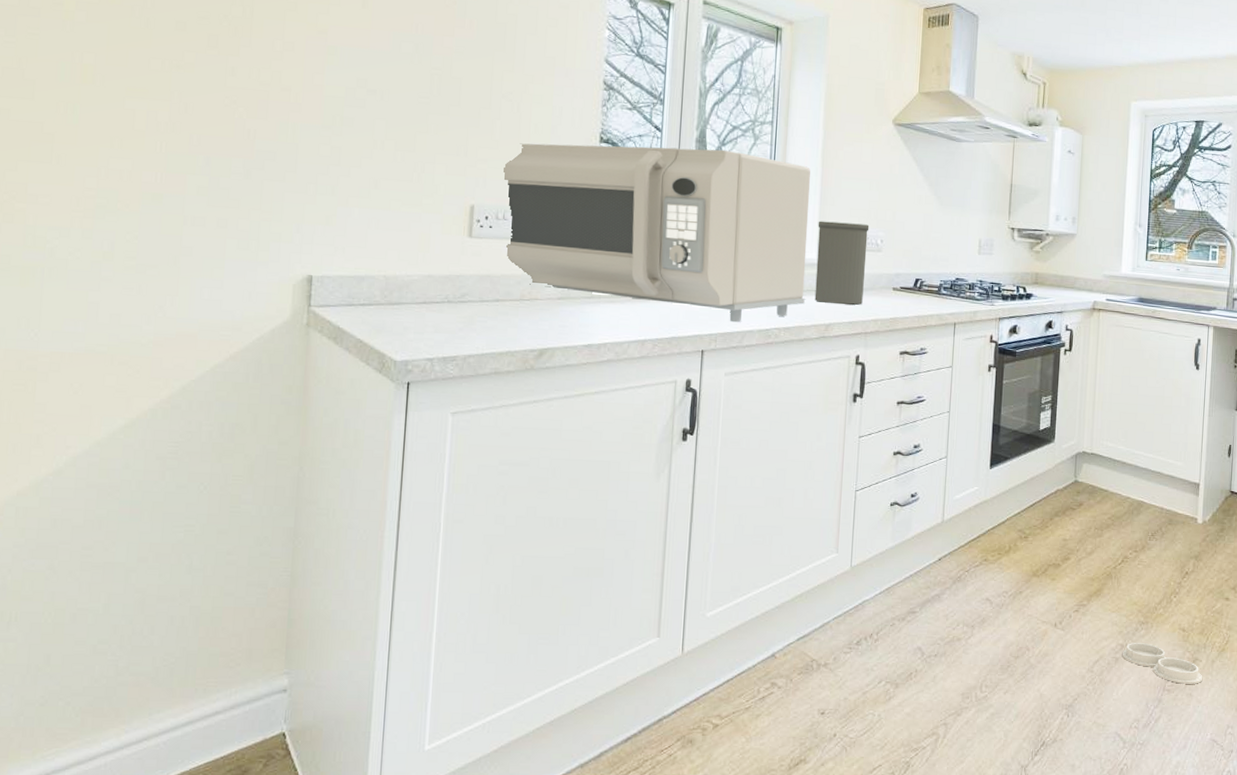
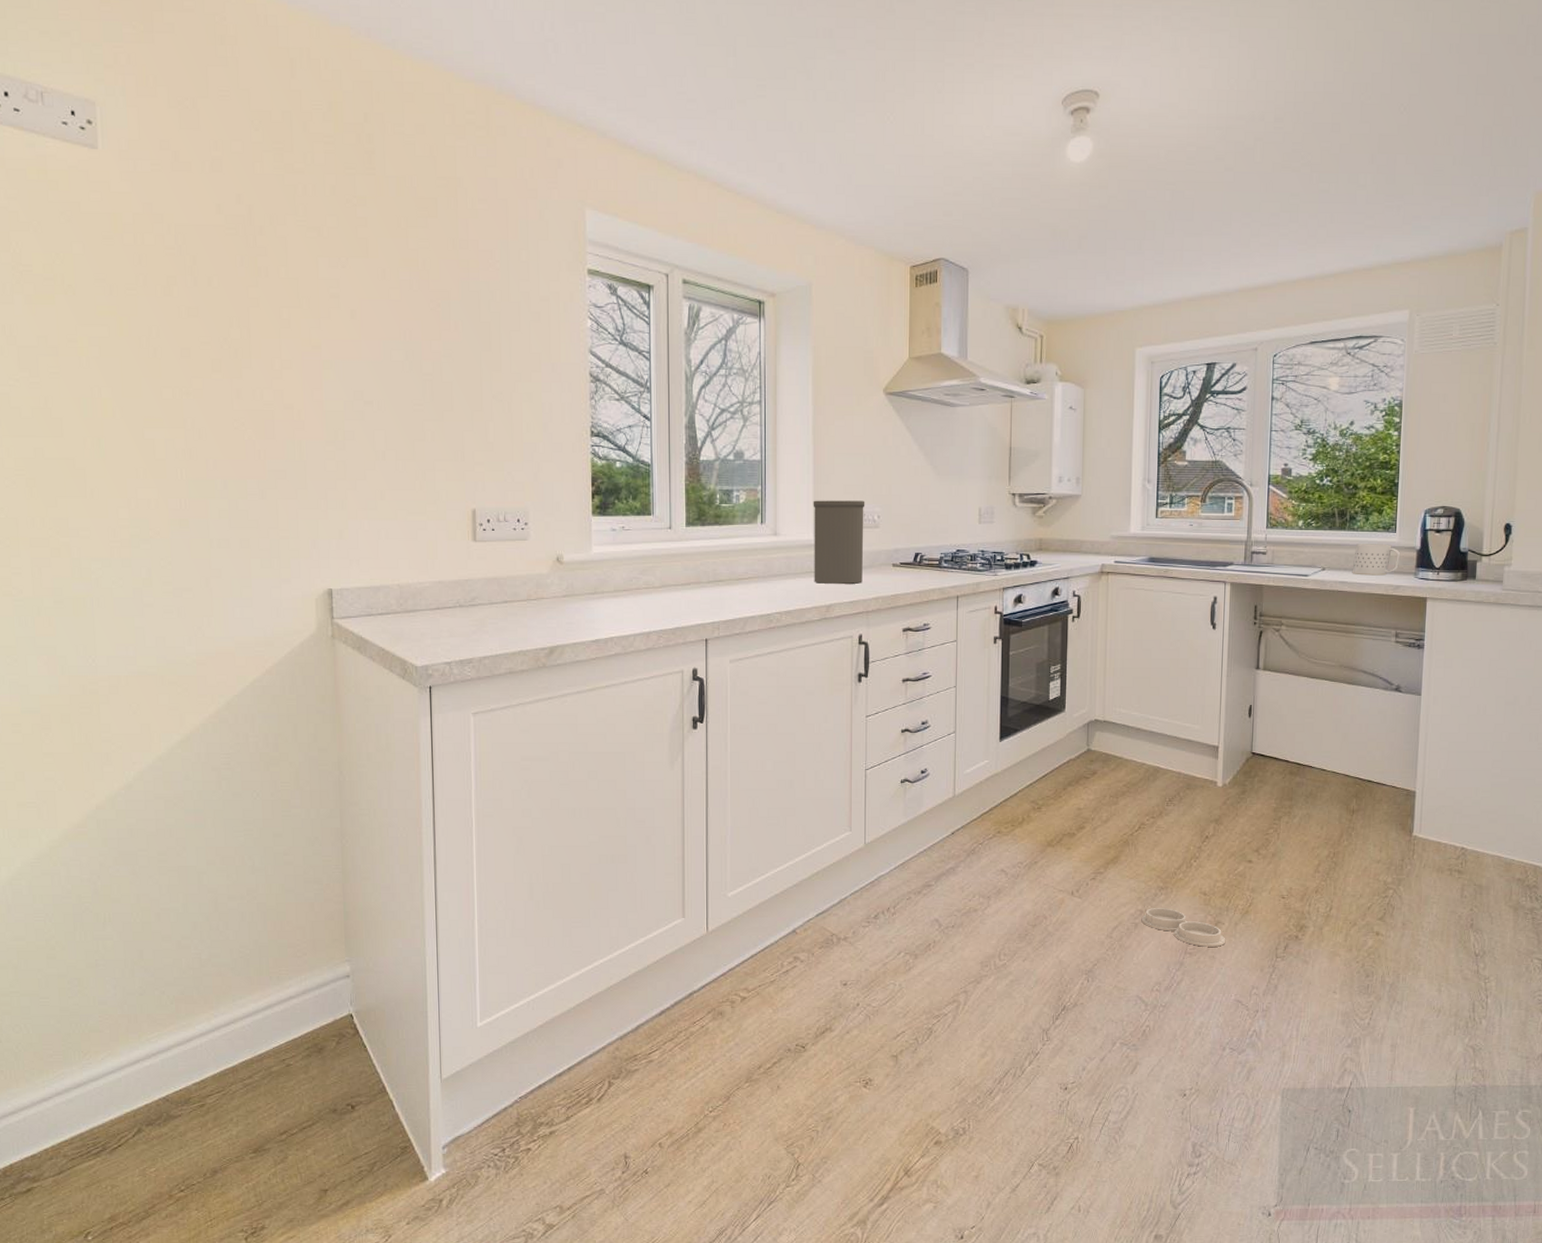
microwave: present [504,143,810,323] -> none [500,434,804,610]

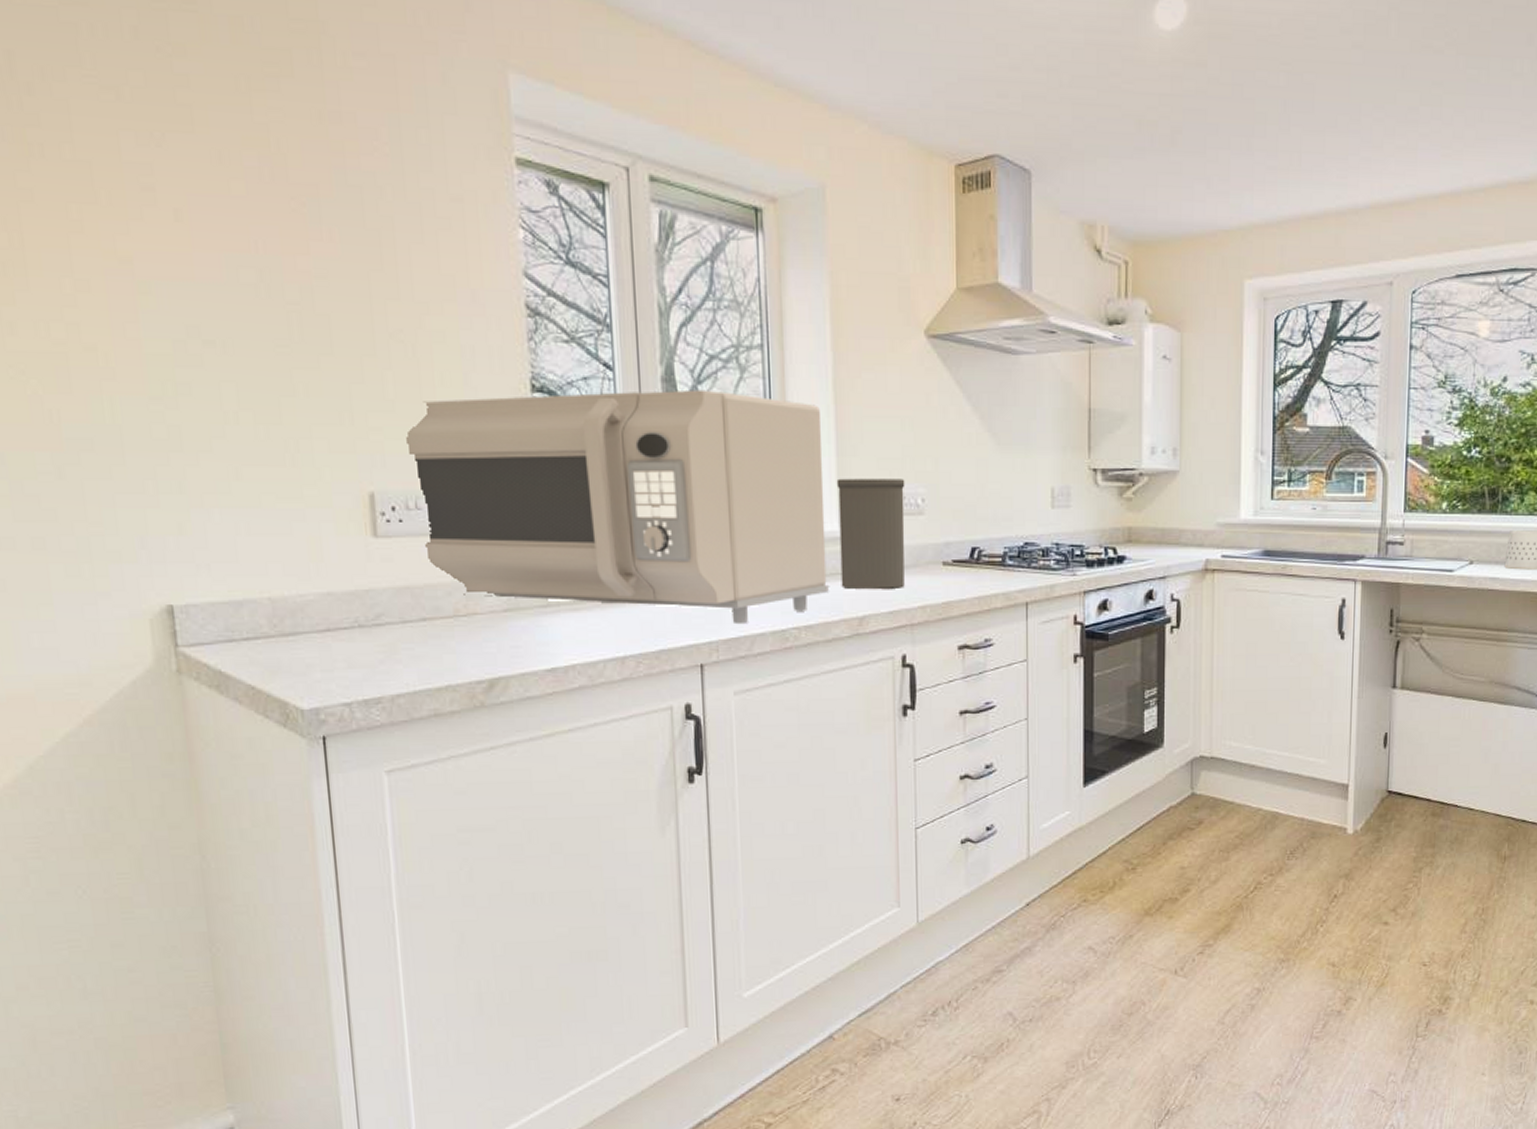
microwave: none [500,434,804,610] -> present [406,389,829,625]
pet bowl: present [1141,908,1226,947] -> none [1258,984,1358,1029]

